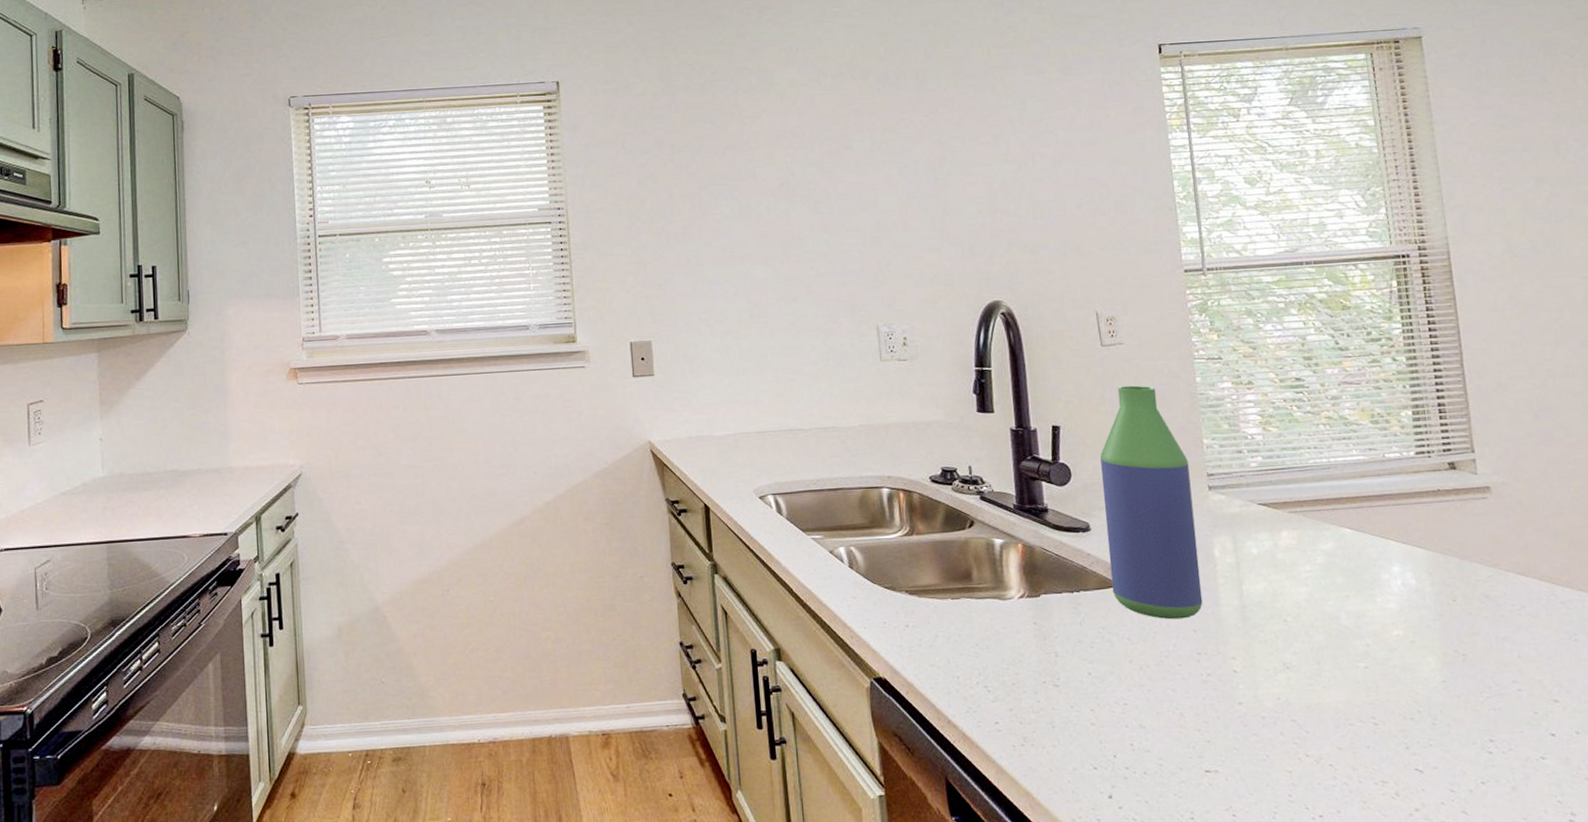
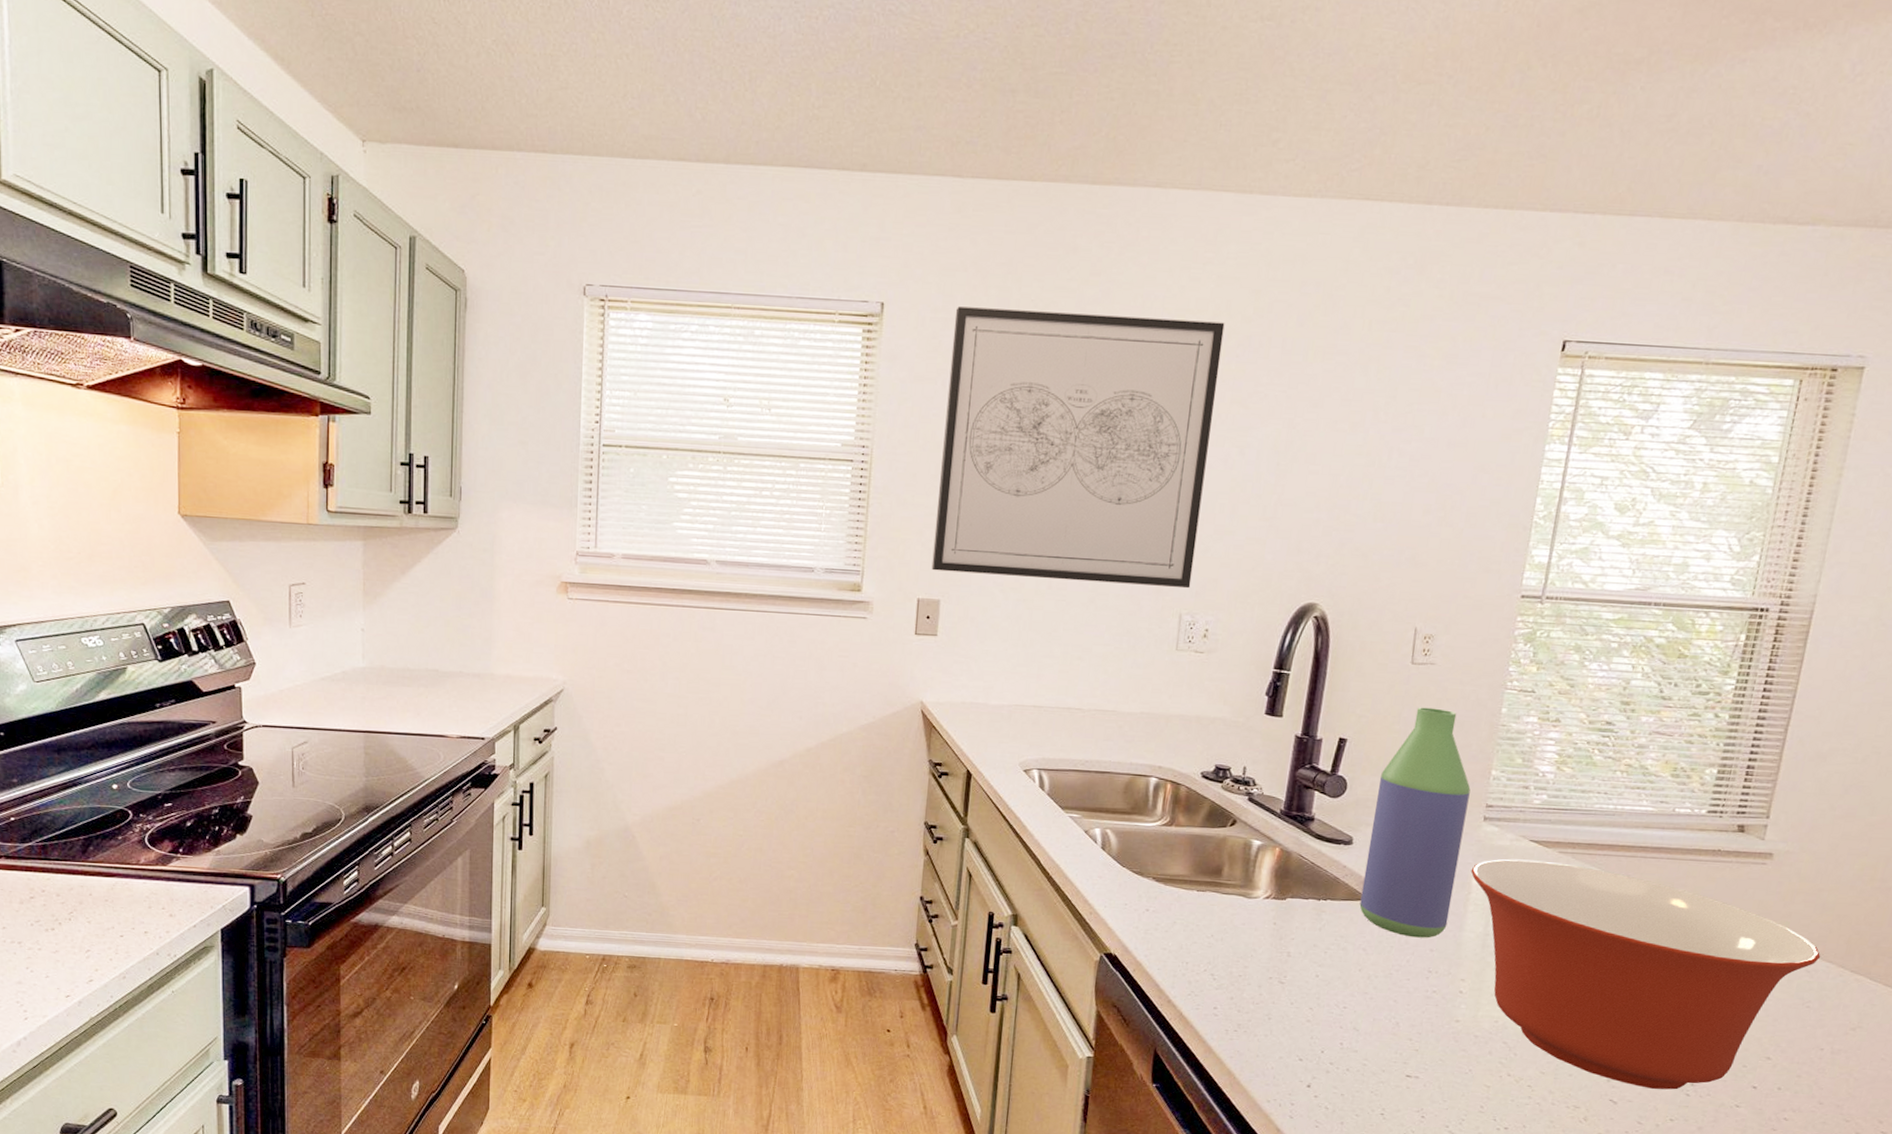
wall art: none [623,64,881,314] -> present [931,306,1225,589]
mixing bowl: none [1210,523,1570,751] -> present [1470,858,1821,1090]

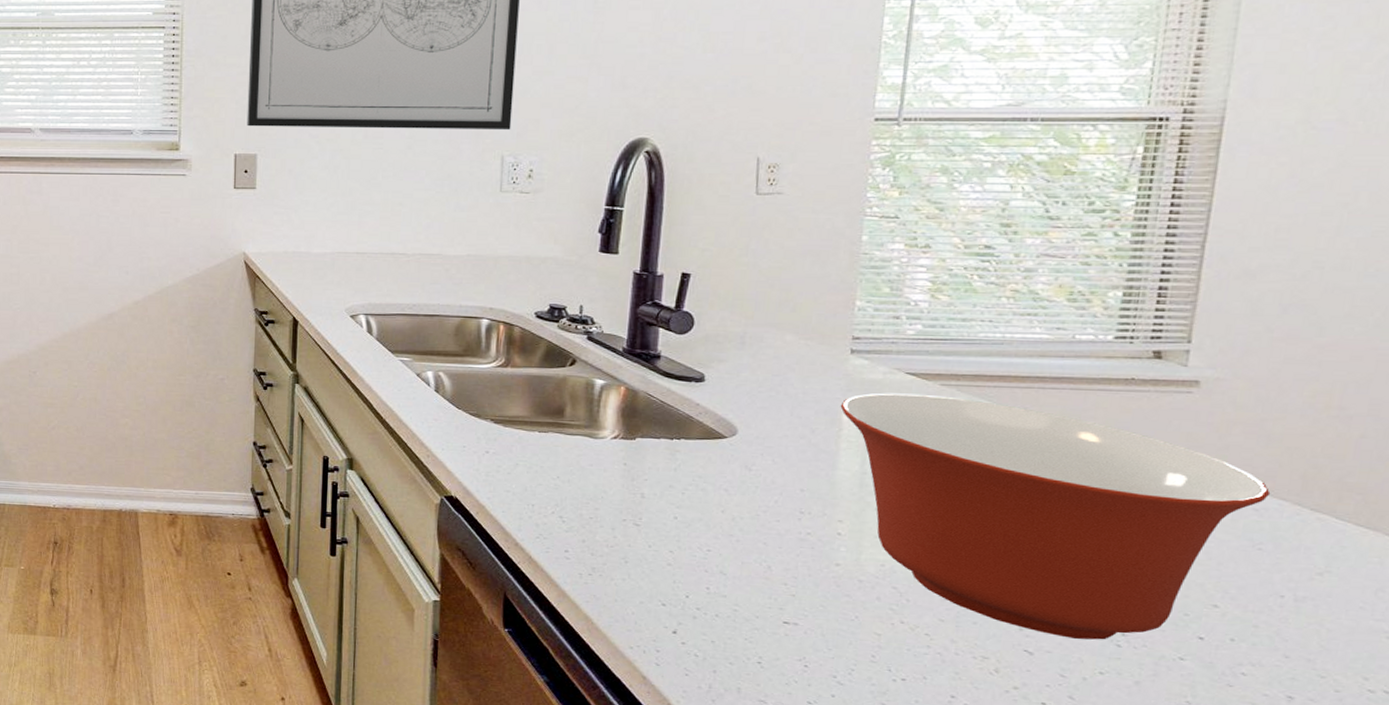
bottle: present [1359,707,1471,938] -> none [717,238,833,478]

